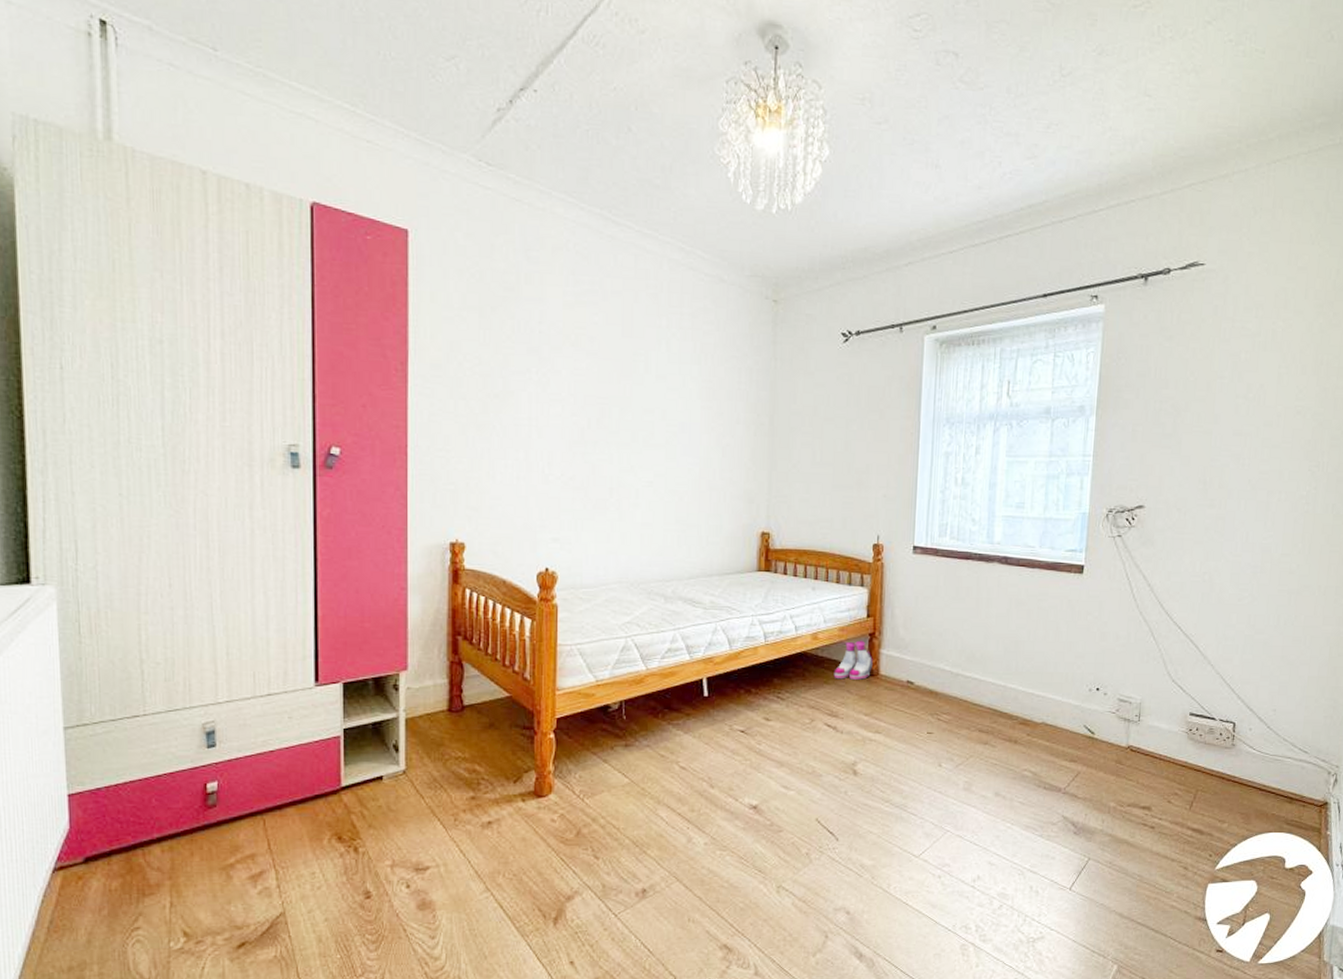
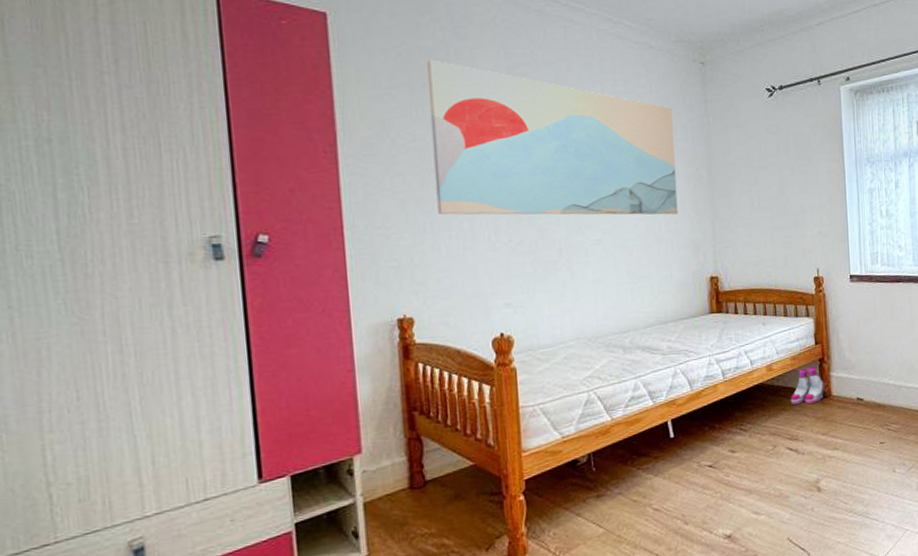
wall art: none [496,282,738,462] -> present [426,59,678,215]

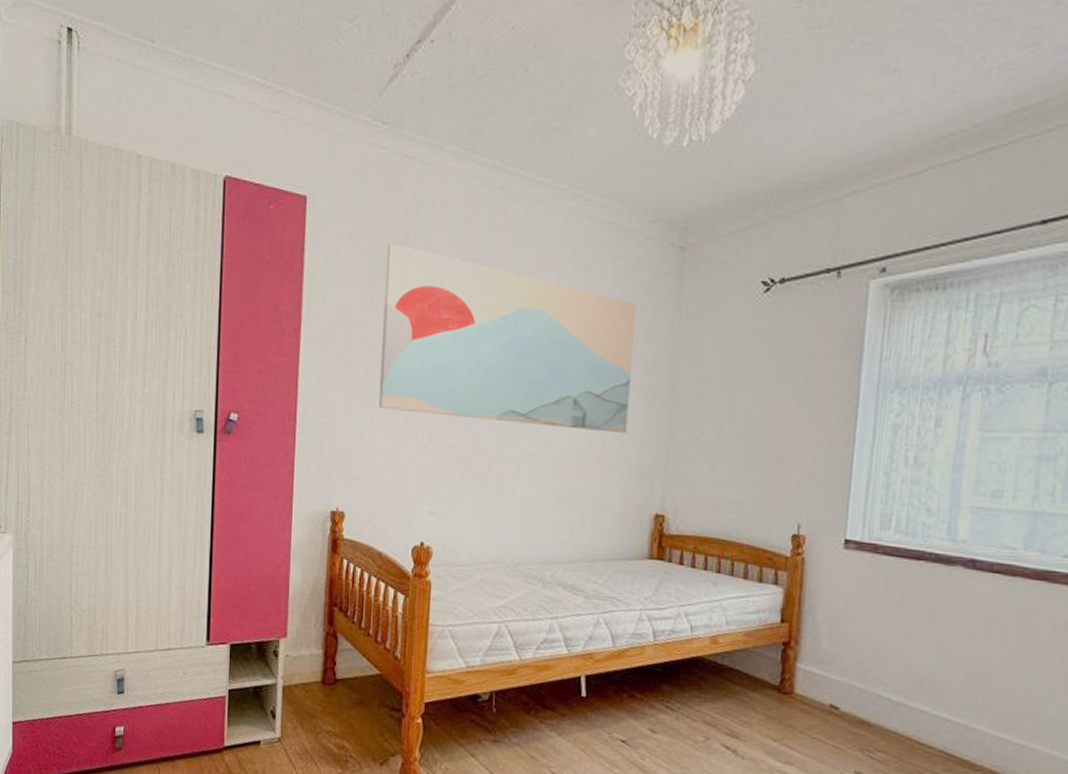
boots: present [790,366,825,405] -> none [735,649,786,697]

